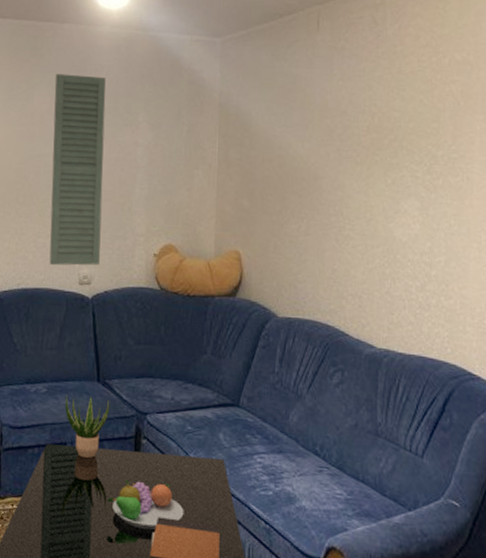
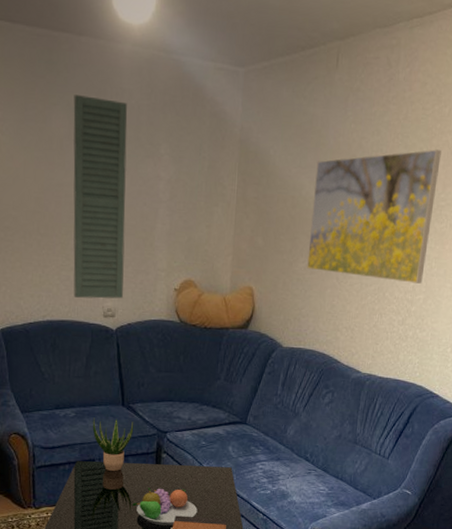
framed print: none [300,100,446,244] -> present [307,149,442,284]

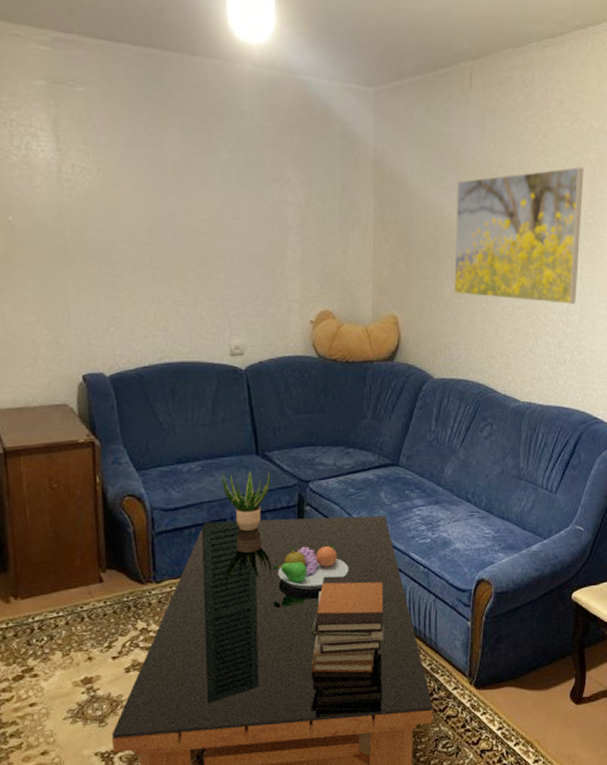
wall art: present [73,95,128,299] -> none [188,117,253,336]

